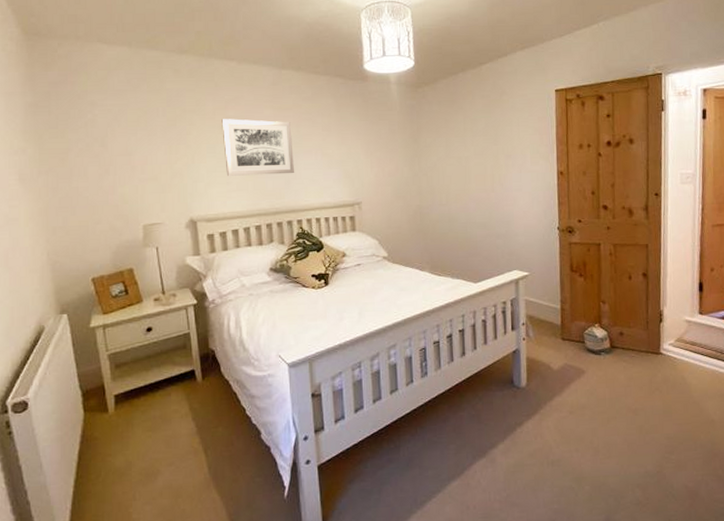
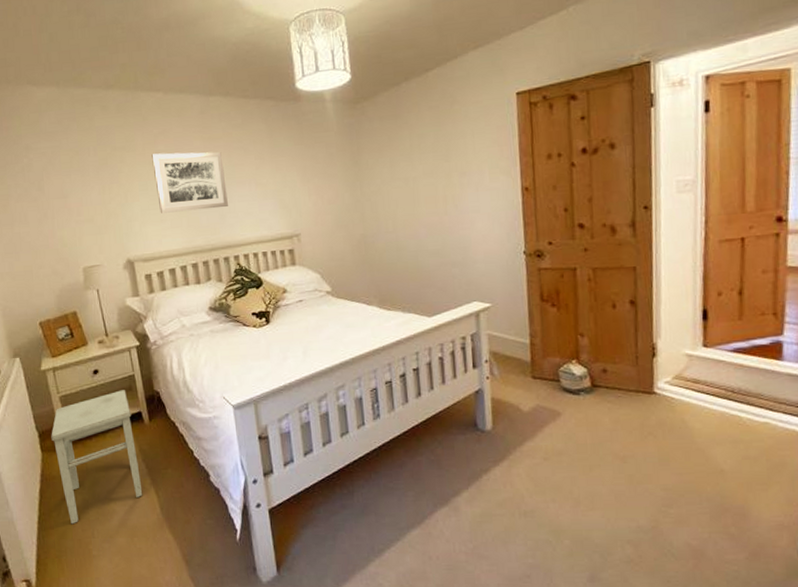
stool: none [96,348,191,487] -> present [51,390,143,525]

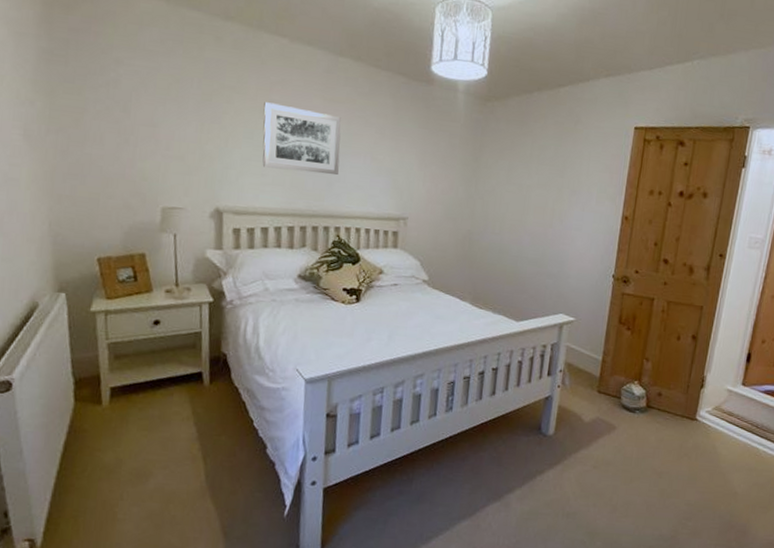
stool: present [51,390,143,525] -> none [89,346,191,484]

